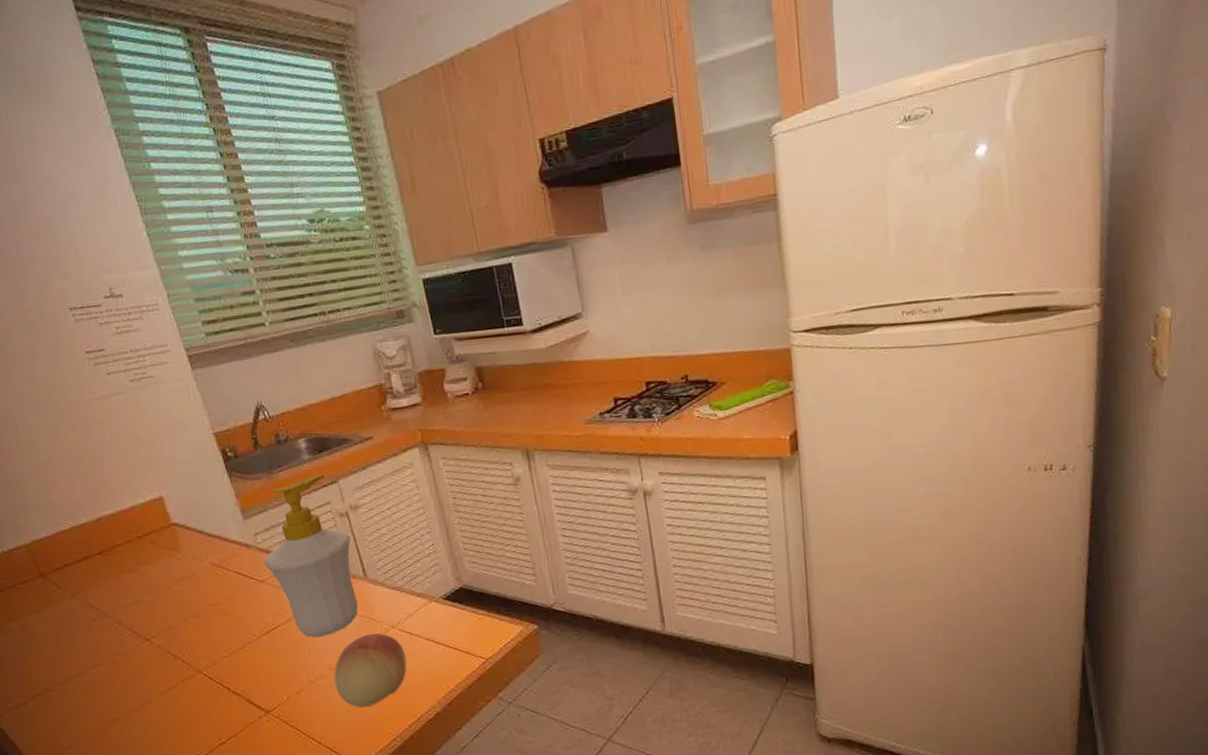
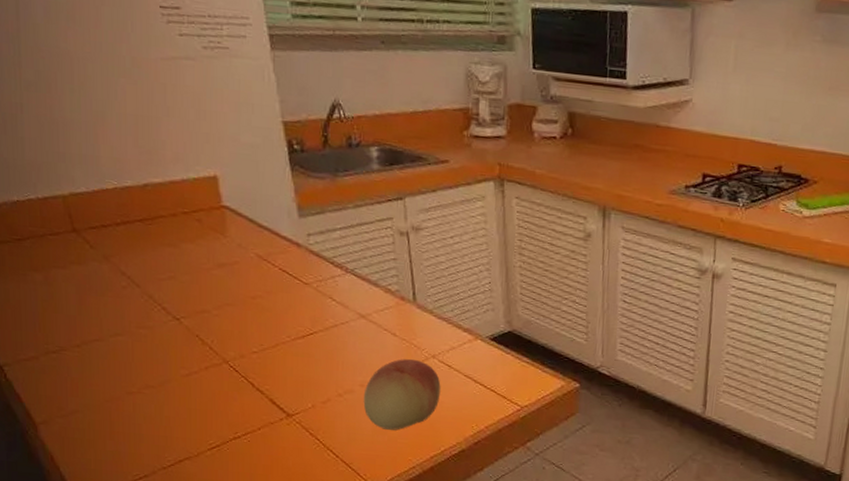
soap bottle: present [264,475,358,637] -> none [312,187,406,352]

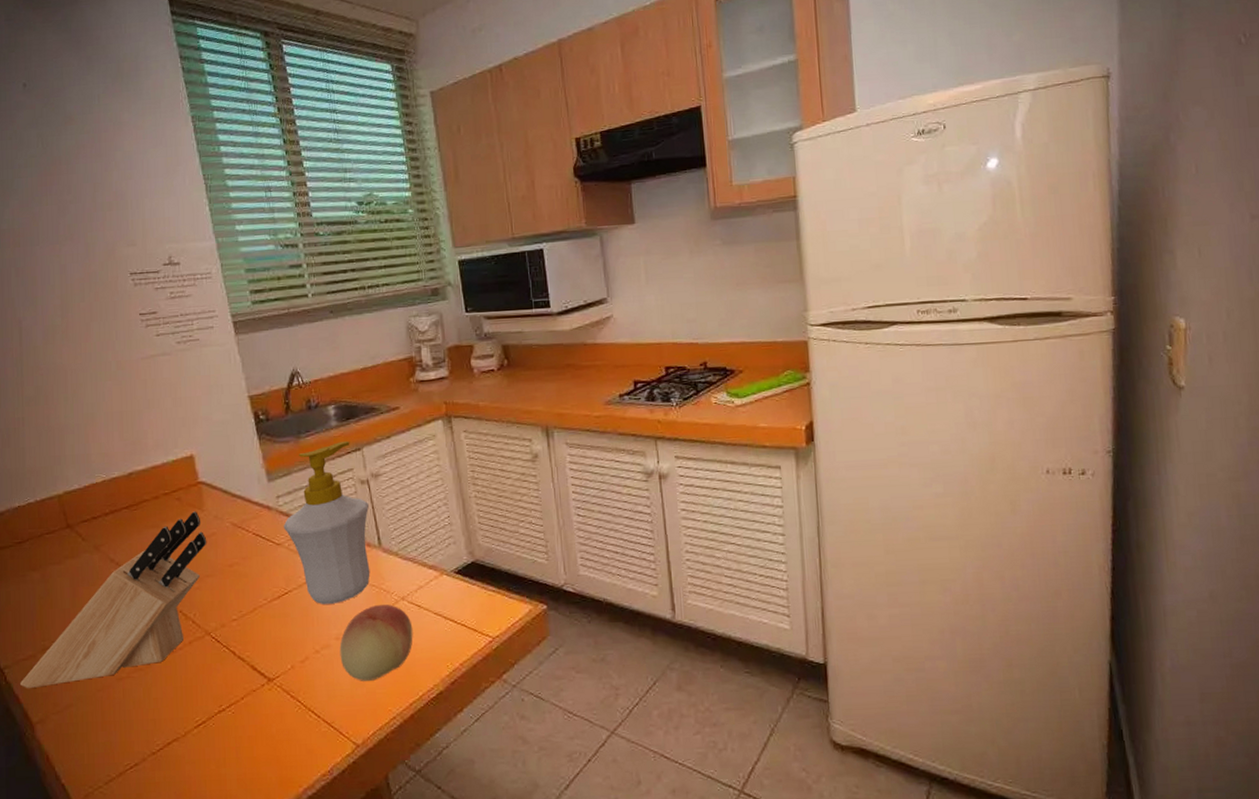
knife block: none [20,236,229,390] -> present [19,511,207,689]
soap bottle: none [312,187,406,352] -> present [283,441,370,604]

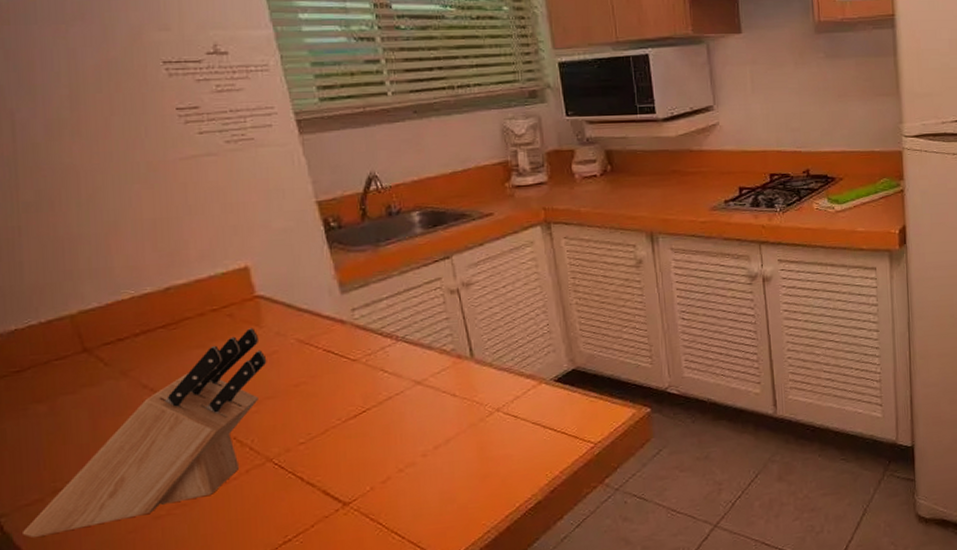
soap bottle: present [283,441,370,604] -> none [360,249,461,421]
fruit: present [339,604,413,681] -> none [426,417,509,498]

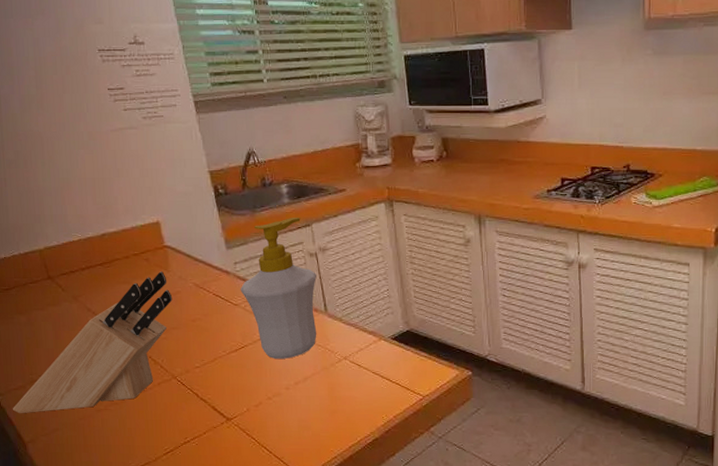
soap bottle: none [360,249,461,421] -> present [240,218,317,359]

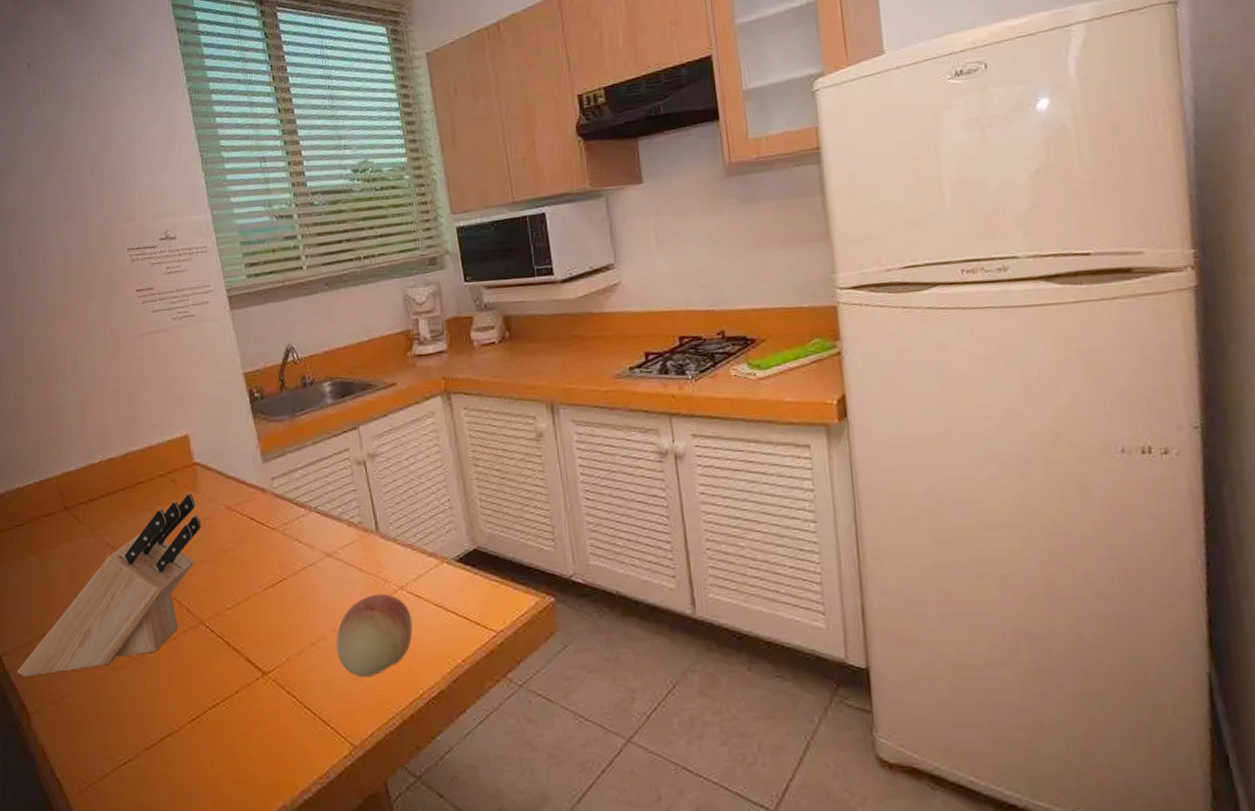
soap bottle: present [240,218,317,359] -> none [278,420,368,593]
fruit: none [289,362,354,426] -> present [336,594,413,677]

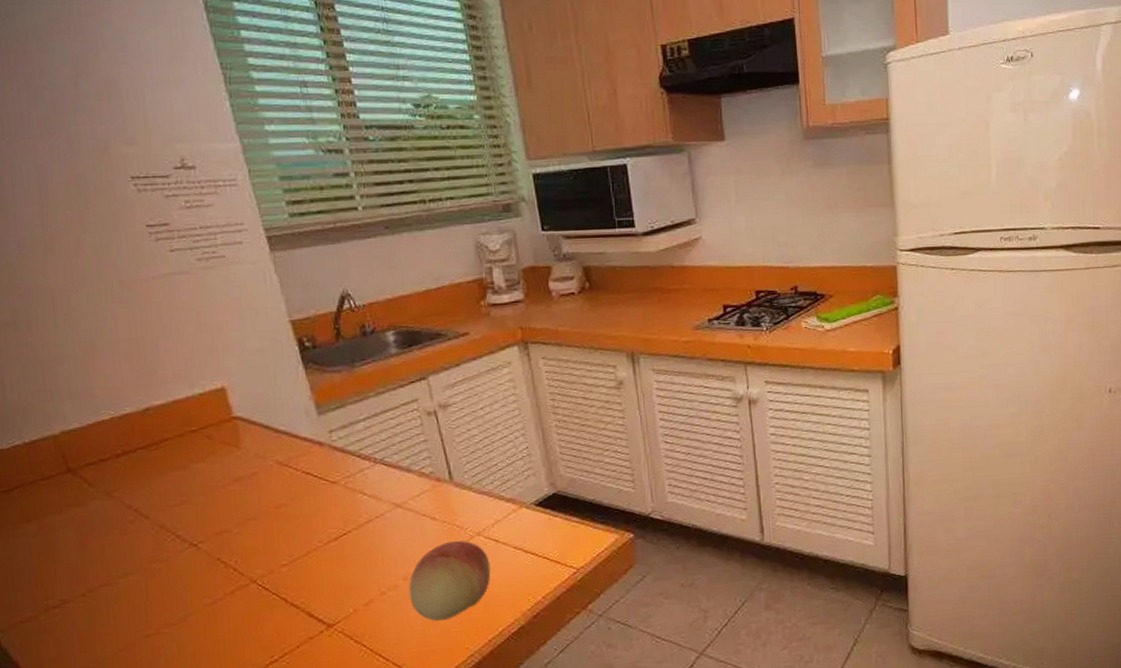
knife block: present [16,493,202,678] -> none [18,449,247,654]

